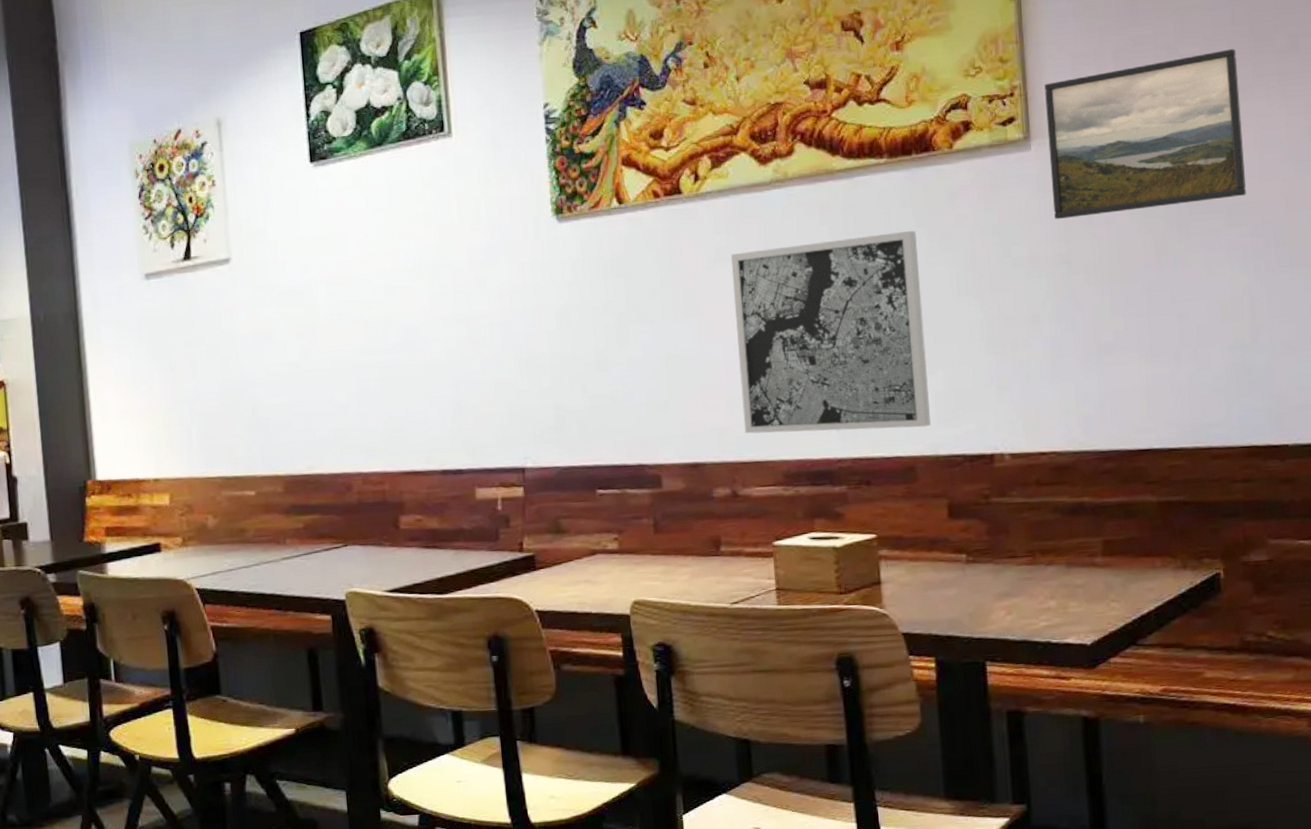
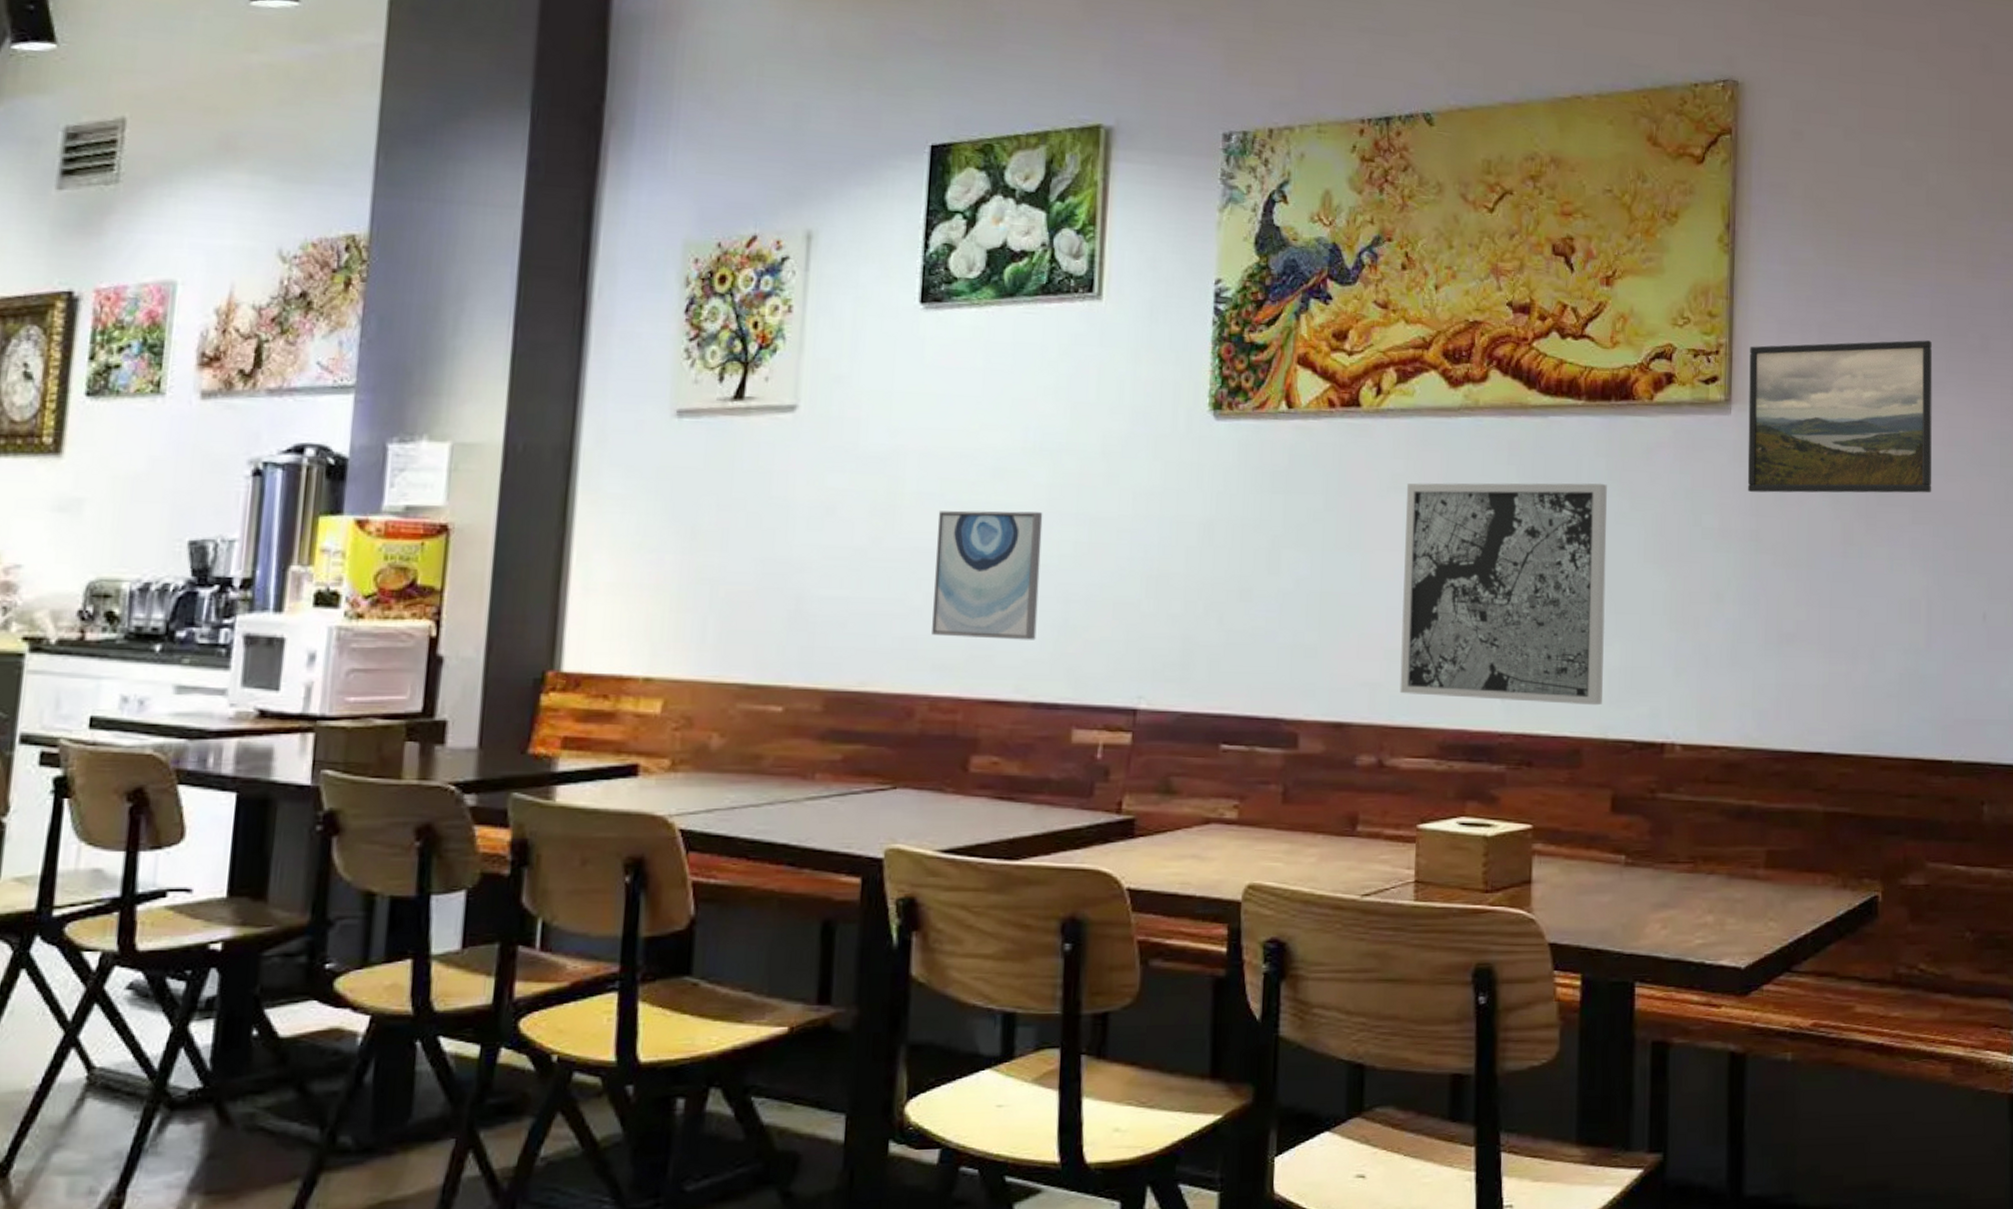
wall art: none [348,318,437,425] -> present [932,510,1043,640]

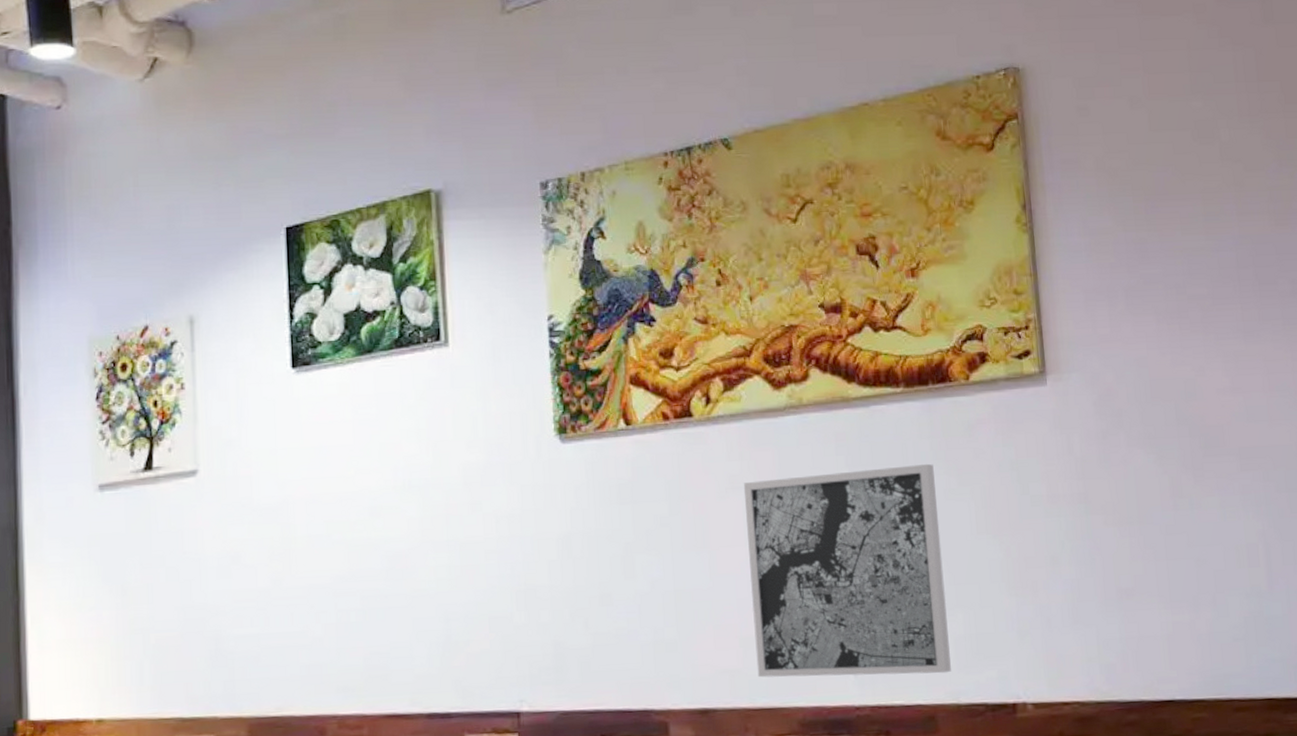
wall art: present [932,510,1043,640] -> none [327,543,424,661]
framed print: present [1747,340,1933,493] -> none [1059,292,1258,458]

